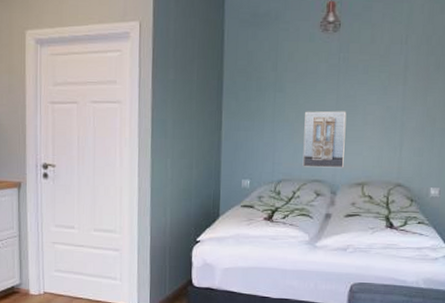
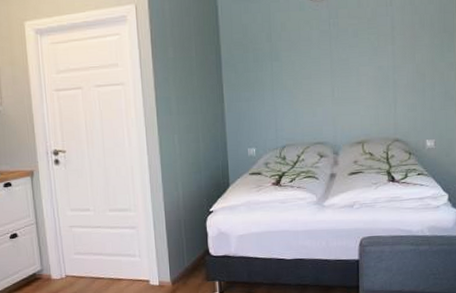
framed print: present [302,110,347,168] -> none [302,74,343,131]

